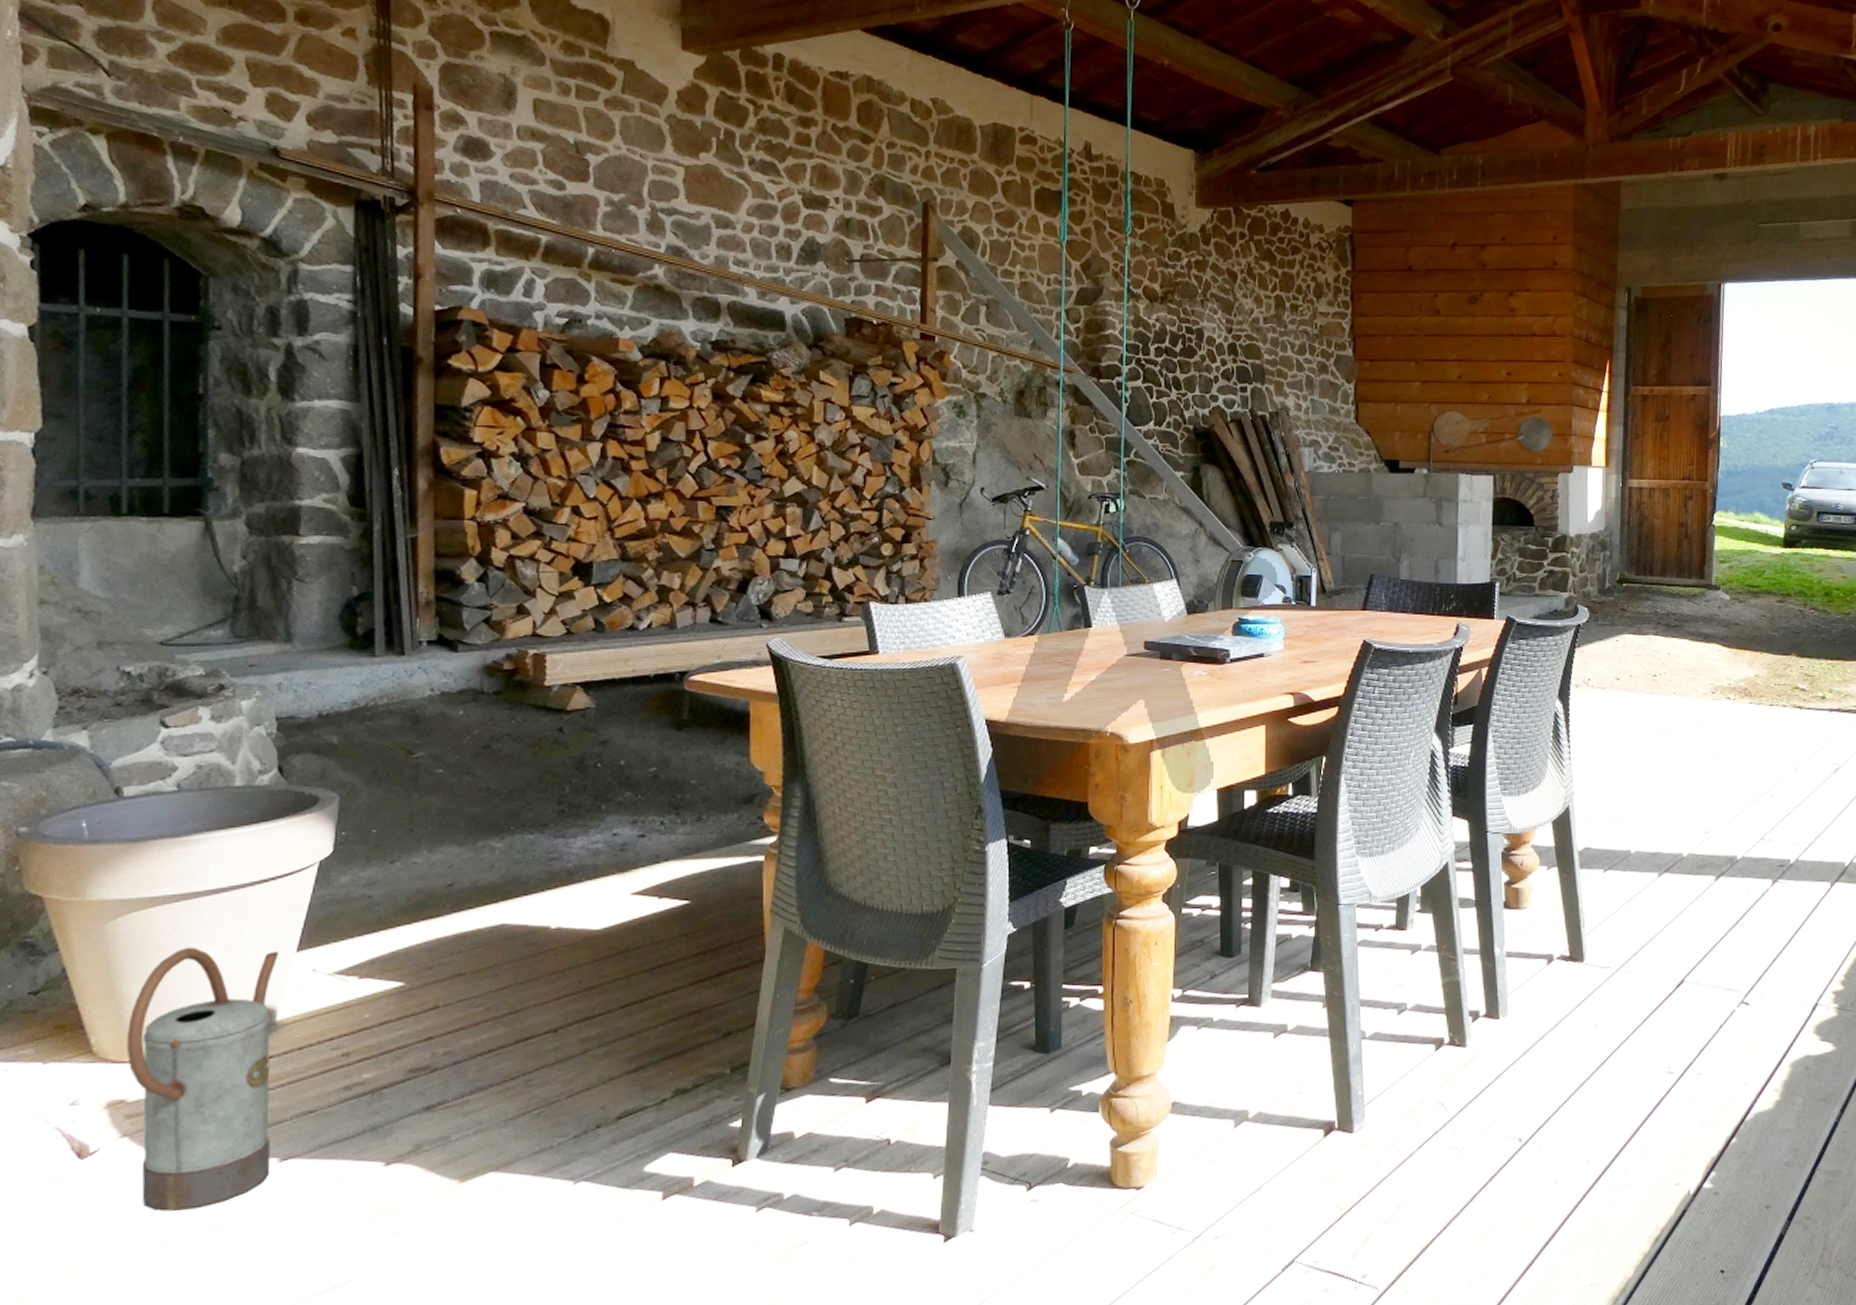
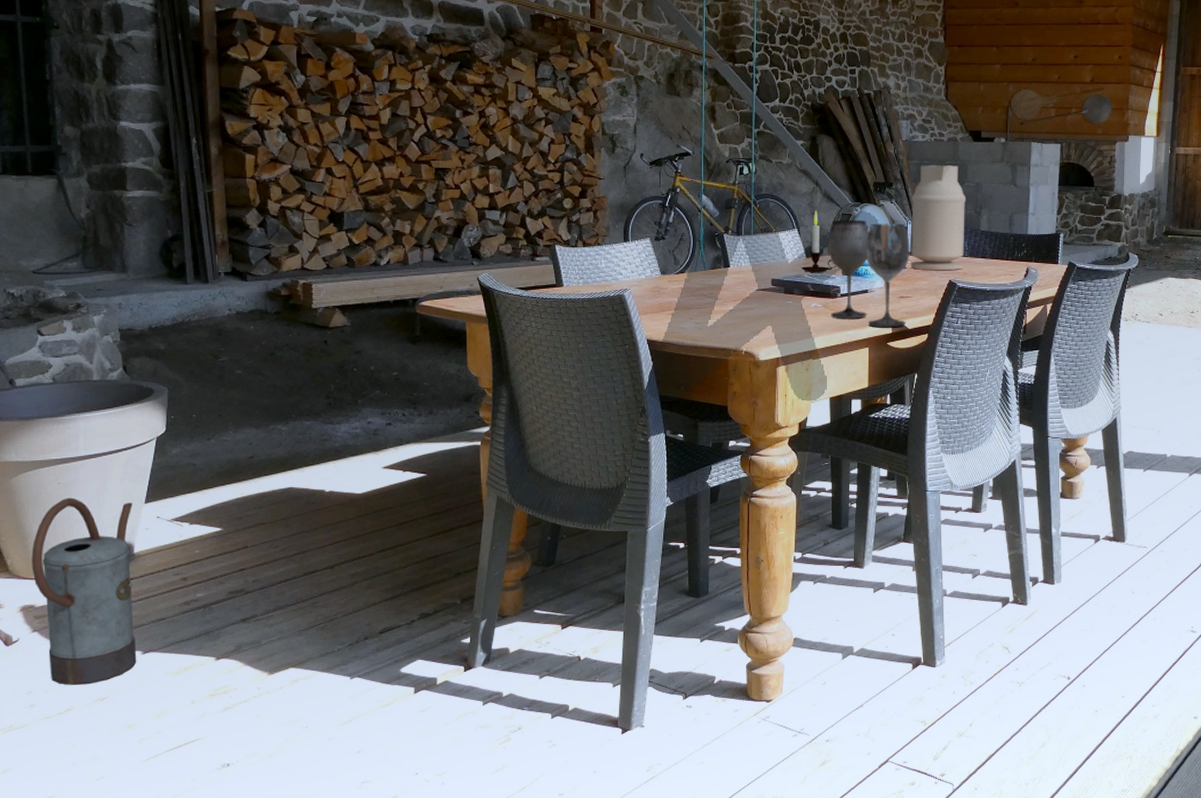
candle: none [1181,556,1224,632] -> present [801,210,836,272]
wineglass: none [1214,567,1315,700] -> present [828,220,910,328]
water jug: none [1315,501,1383,629] -> present [910,165,966,271]

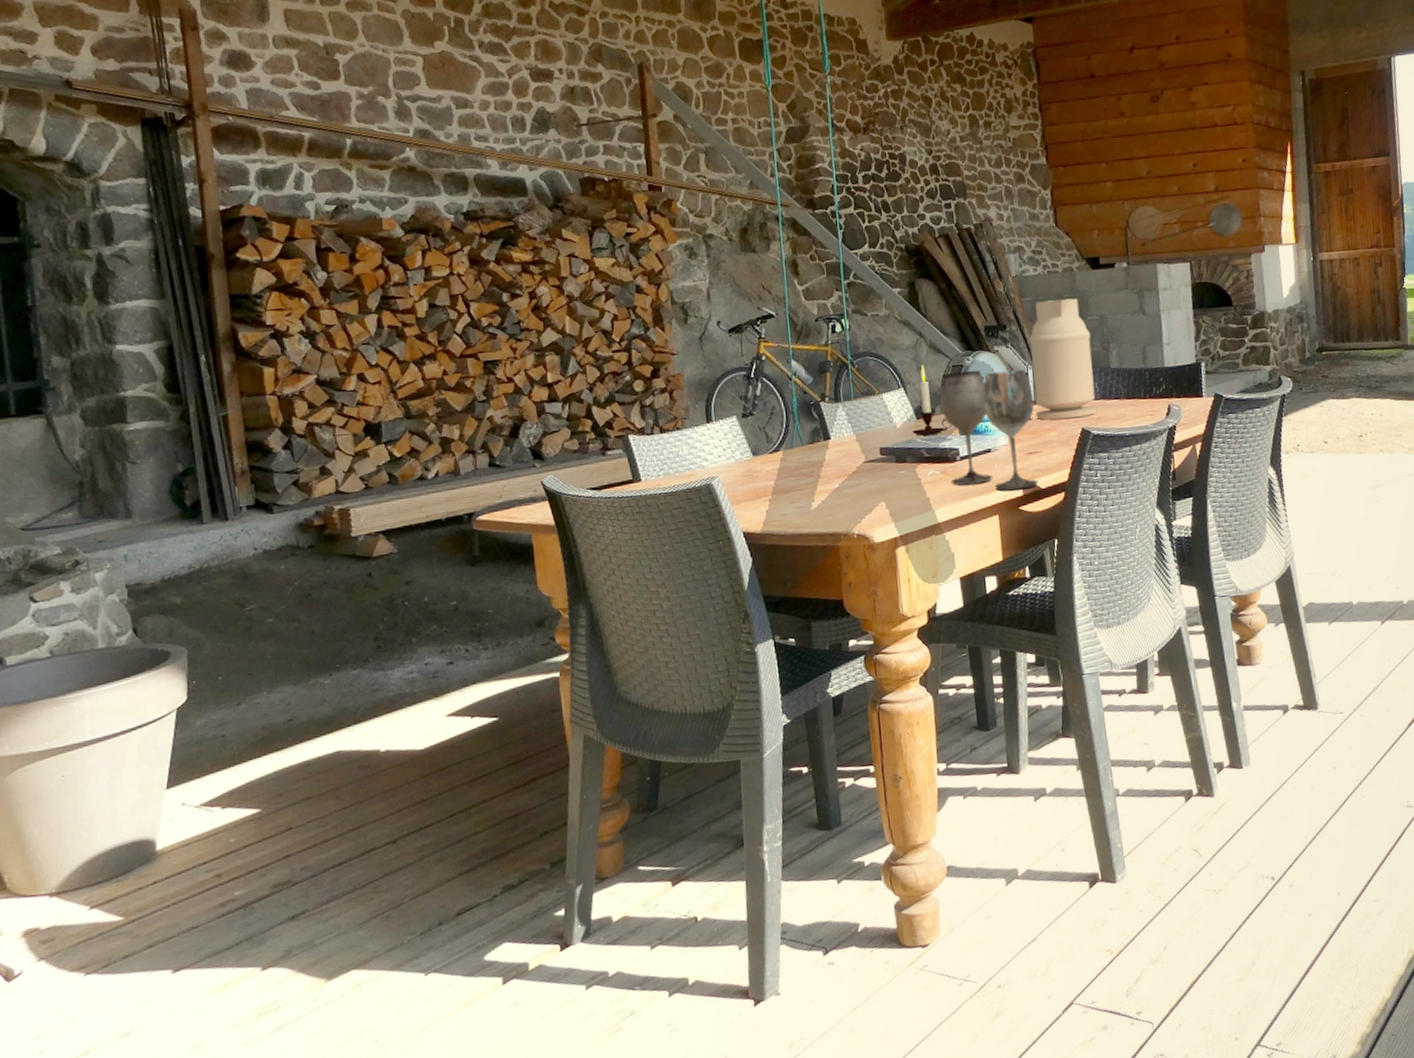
watering can: present [31,497,137,685] -> none [33,790,167,1022]

